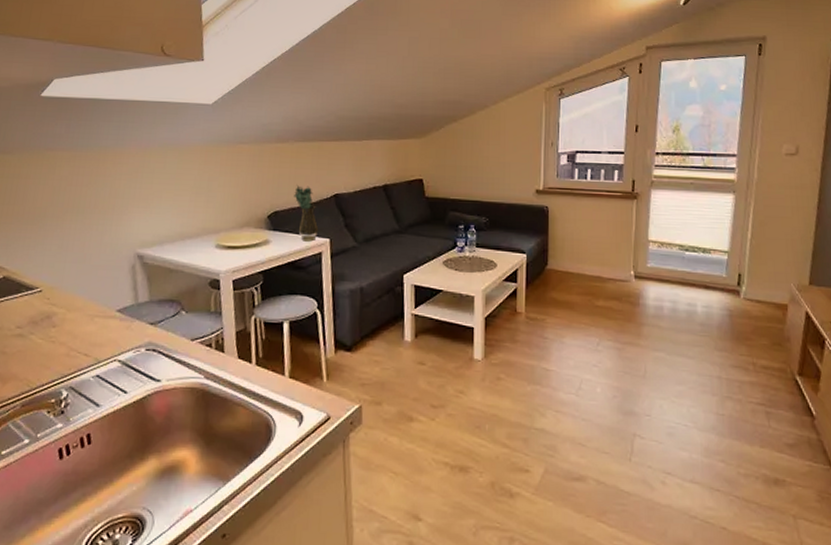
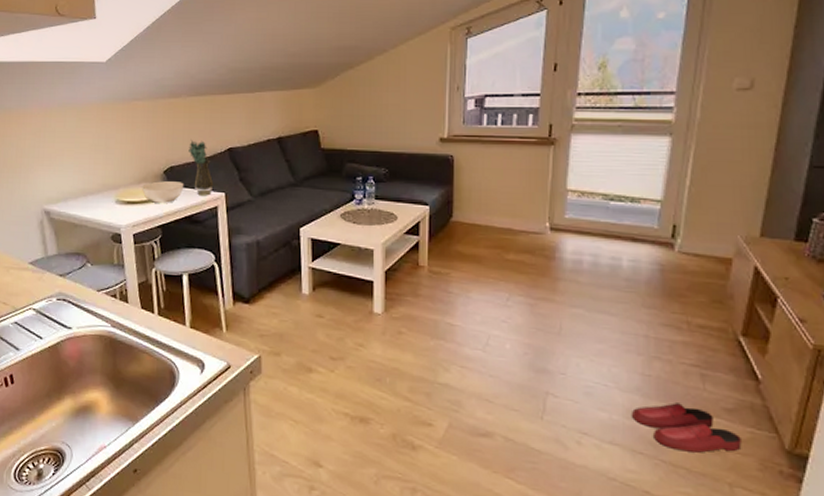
bowl: none [243,226,289,249] -> present [141,181,184,204]
slippers: none [709,440,802,487] -> present [632,403,742,453]

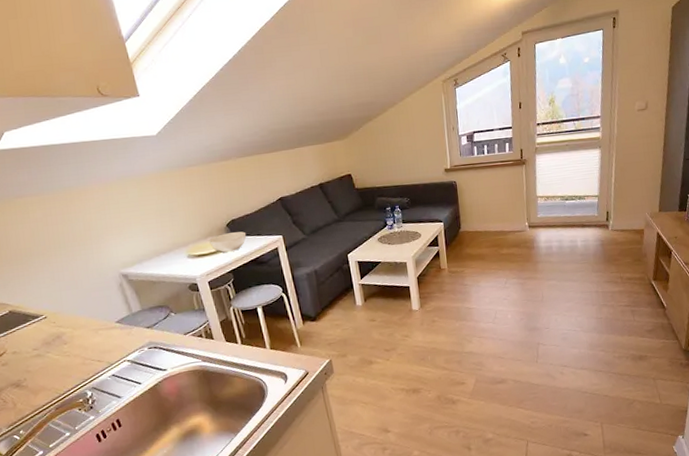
vase: present [188,140,214,196] -> none [245,194,272,241]
slippers: present [632,403,742,453] -> none [593,333,658,364]

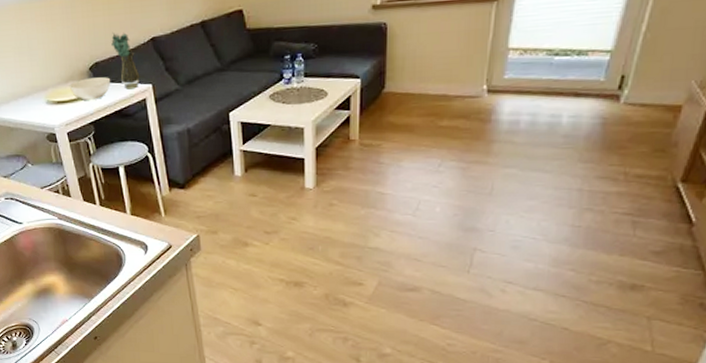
vase: none [245,194,272,241] -> present [111,32,140,90]

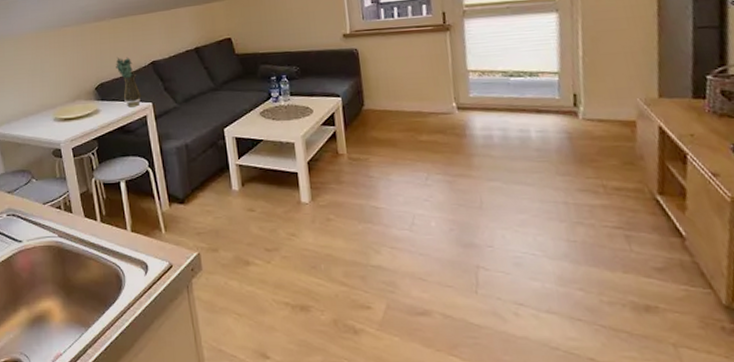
bowl: present [69,77,111,102] -> none [76,96,115,119]

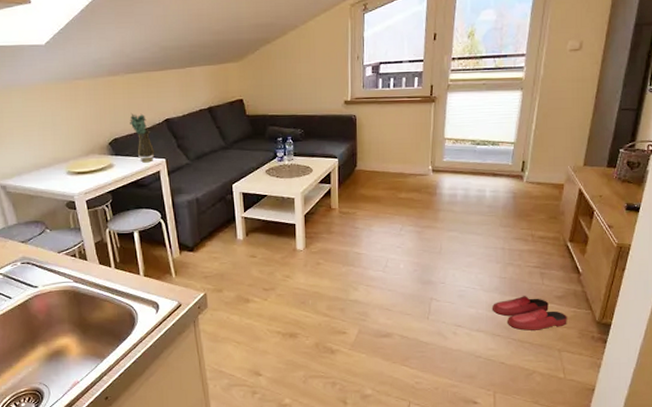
slippers: none [564,266,678,315] -> present [493,296,567,331]

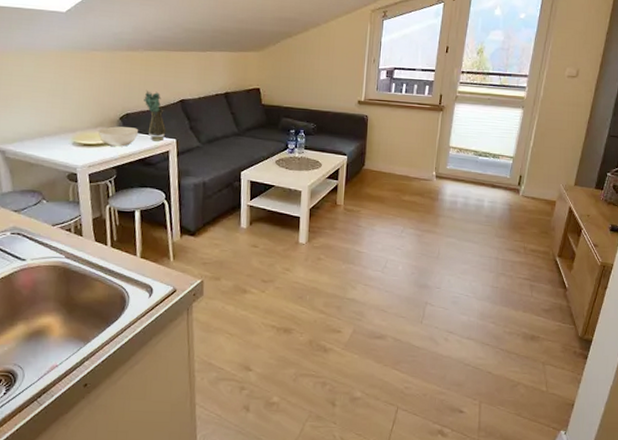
bowl: none [89,151,129,173] -> present [97,126,139,147]
slippers: present [493,296,567,331] -> none [484,307,552,342]

